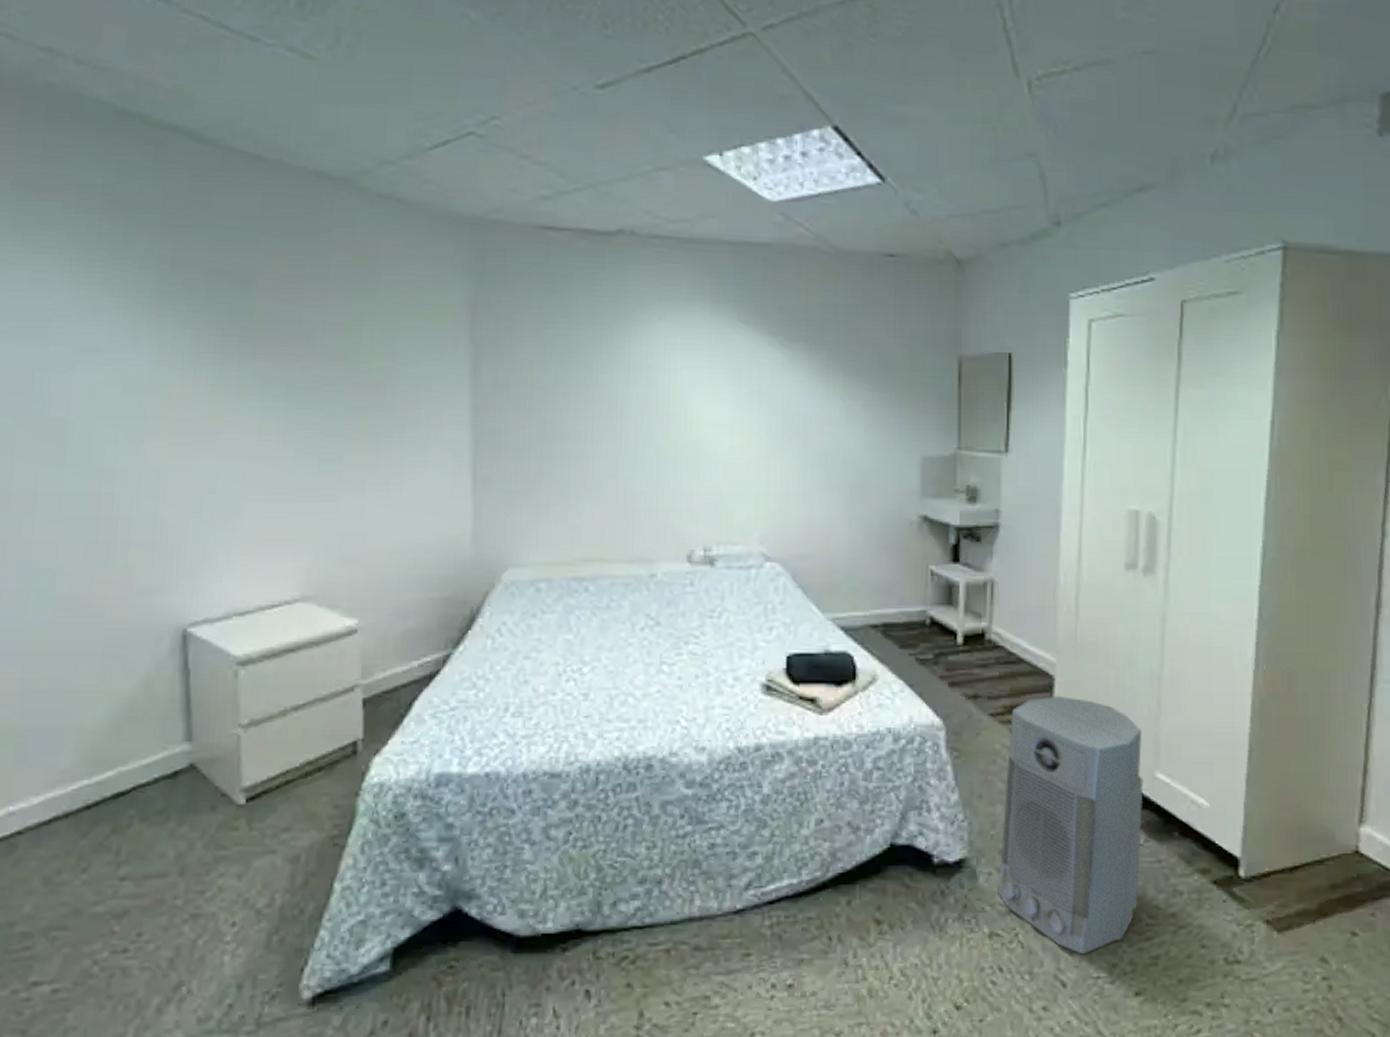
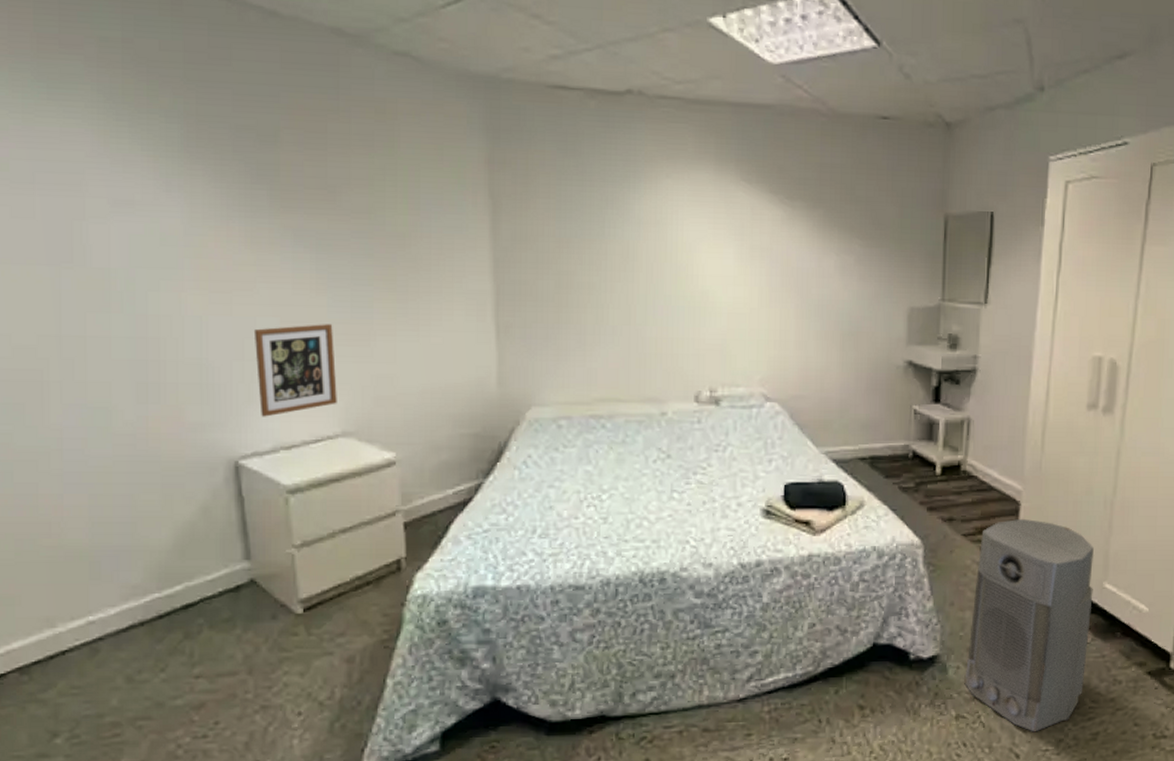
picture frame: none [213,478,299,580] -> present [253,324,337,417]

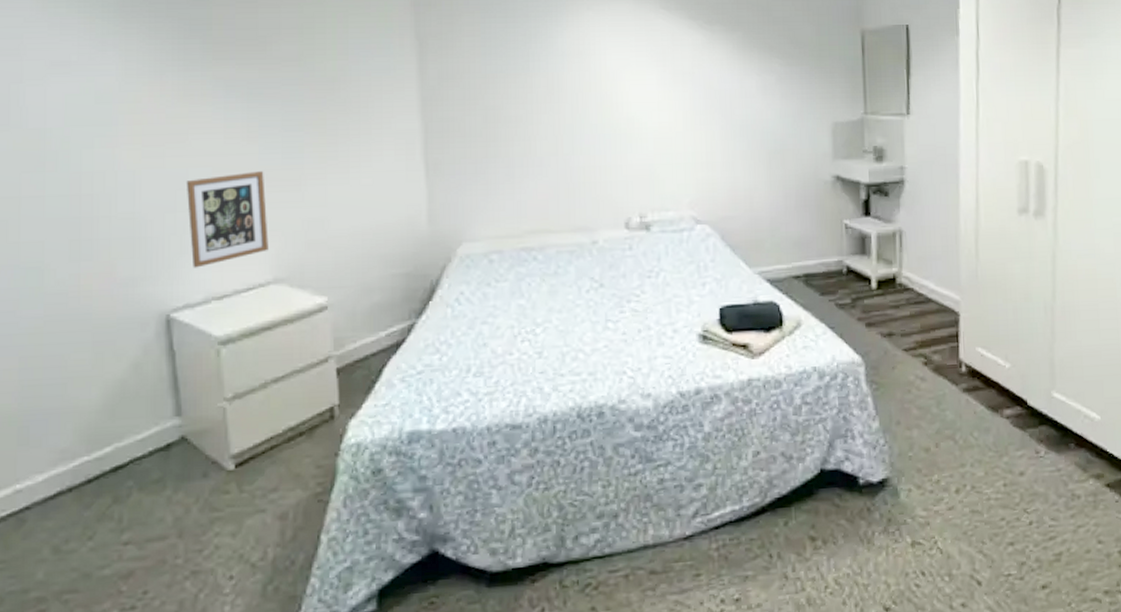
air purifier: present [964,518,1094,732] -> none [917,329,1043,556]

